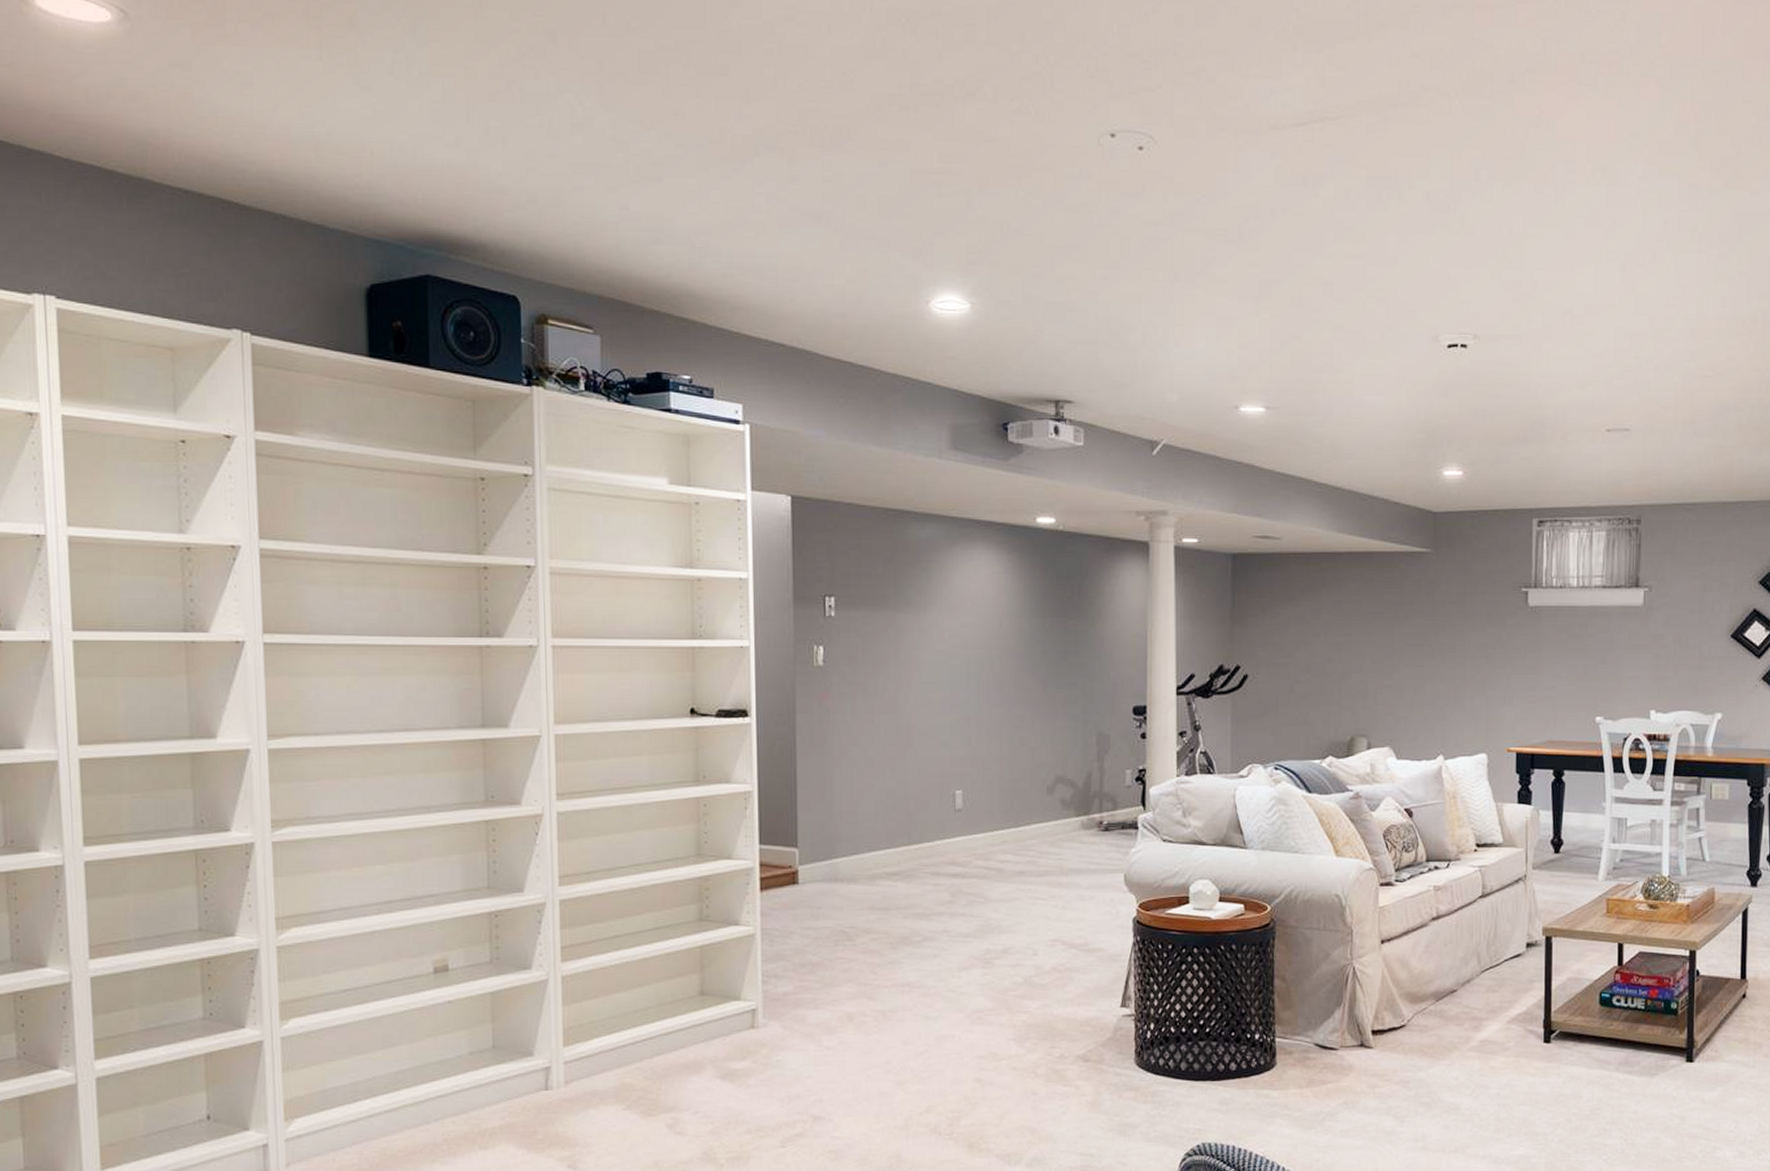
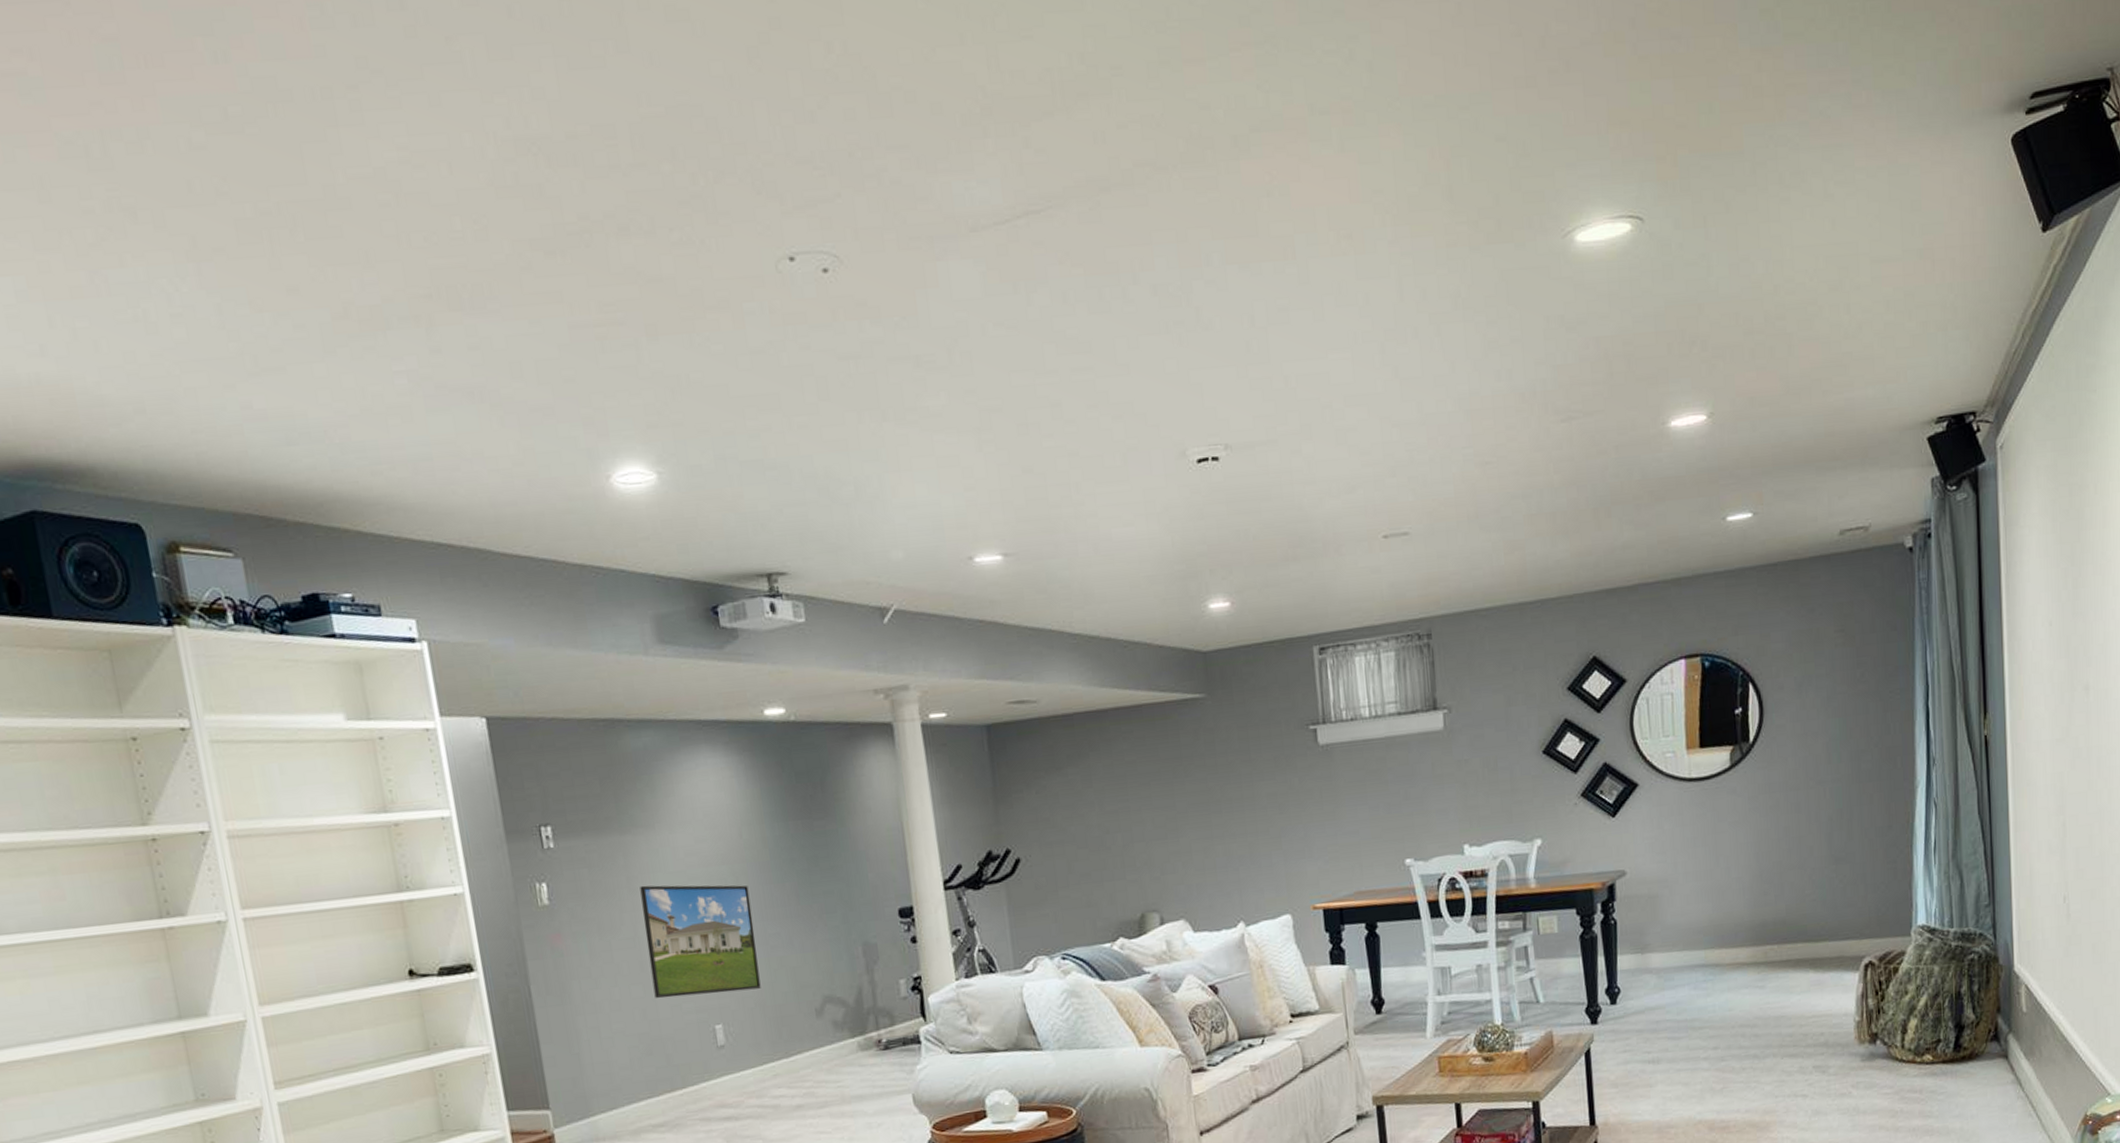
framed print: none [905,659,1002,762] -> present [640,885,761,999]

